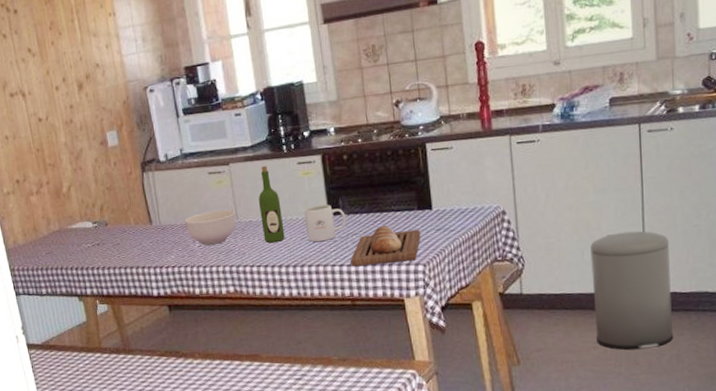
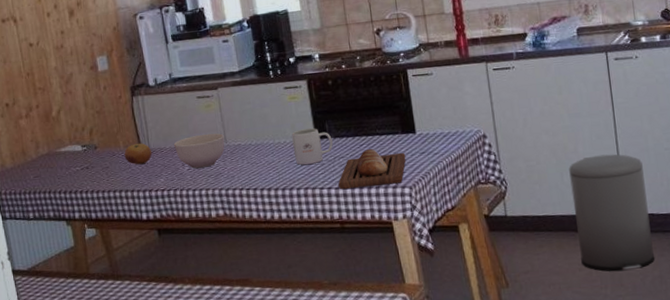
fruit: none [135,219,163,242] -> present [124,143,153,165]
wine bottle: present [258,165,285,243] -> none [246,90,274,166]

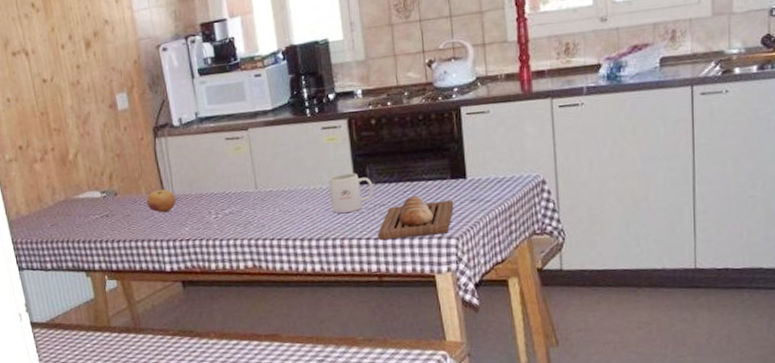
bowl: present [173,133,225,169] -> none [199,178,255,217]
pedal bin: present [569,154,654,272] -> none [636,202,723,331]

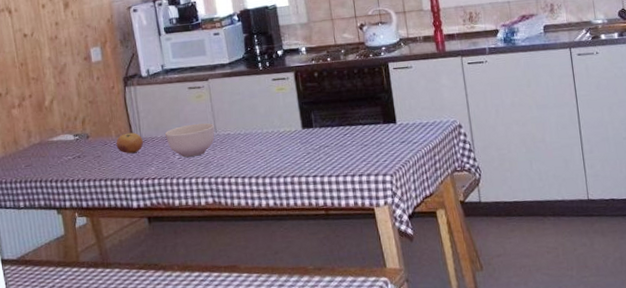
bowl: none [199,178,255,217] -> present [164,123,215,158]
mug: present [328,173,374,214] -> none [279,118,319,154]
bread loaf: present [378,196,454,241] -> none [323,138,387,178]

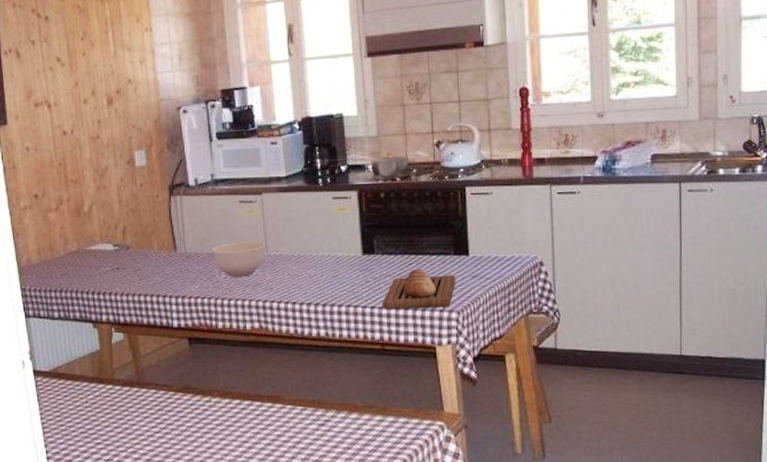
fruit: present [116,132,144,154] -> none [158,246,188,269]
cooking pot: none [298,35,343,62] -> present [364,151,416,181]
bread loaf: none [323,138,387,178] -> present [382,269,456,310]

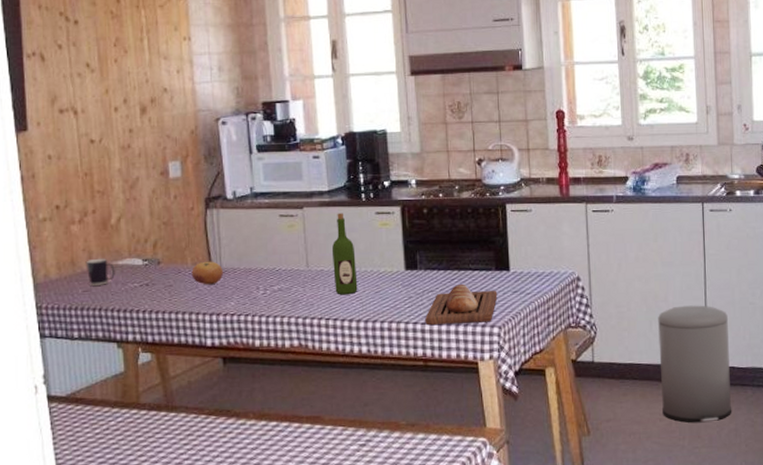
mug: none [62,244,89,269] -> present [86,258,115,286]
fruit: none [158,246,188,269] -> present [191,261,224,285]
bowl: present [211,241,266,277] -> none [248,256,306,293]
wine bottle: none [290,198,316,278] -> present [331,213,358,294]
cooking pot: present [364,151,416,181] -> none [407,168,458,197]
pedal bin: none [627,291,706,414] -> present [658,305,731,423]

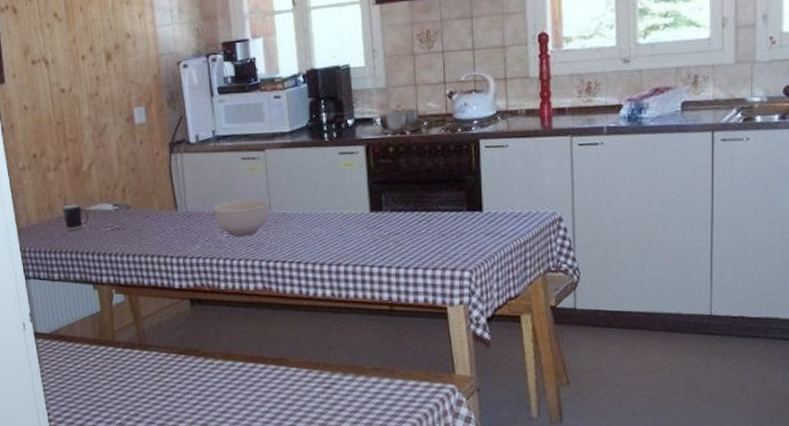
fruit: present [191,261,224,285] -> none [158,205,189,229]
bowl: none [248,256,306,293] -> present [212,199,269,236]
wine bottle: present [331,213,358,294] -> none [294,154,321,237]
cooking pot: none [407,168,458,197] -> present [372,103,427,135]
bread loaf: present [425,285,498,326] -> none [391,226,469,269]
pedal bin: present [658,305,731,423] -> none [653,247,738,377]

